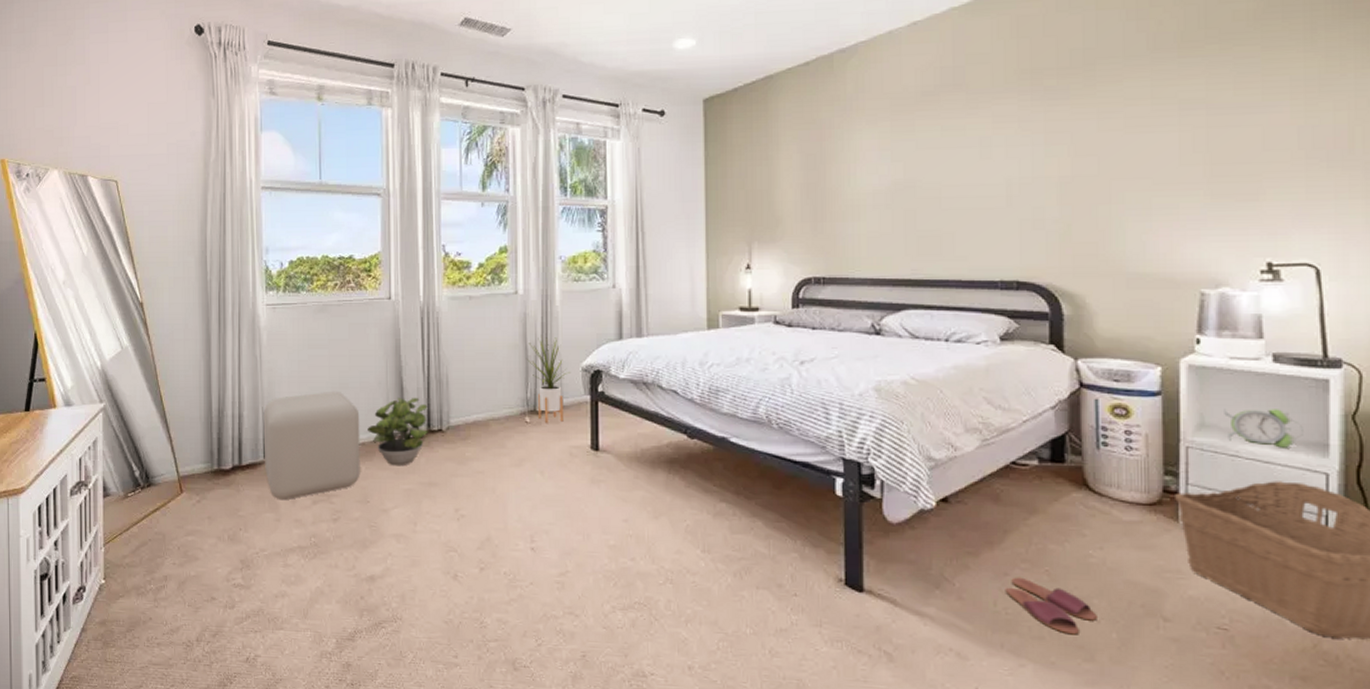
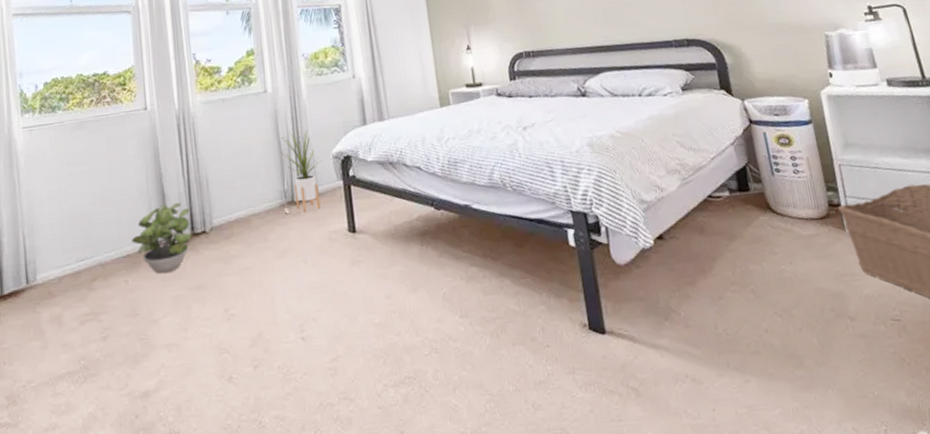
cube: present [263,390,360,501] -> none [24,205,128,326]
slippers: present [1005,577,1097,635] -> none [721,298,799,346]
alarm clock: present [1224,408,1304,448] -> none [860,124,922,157]

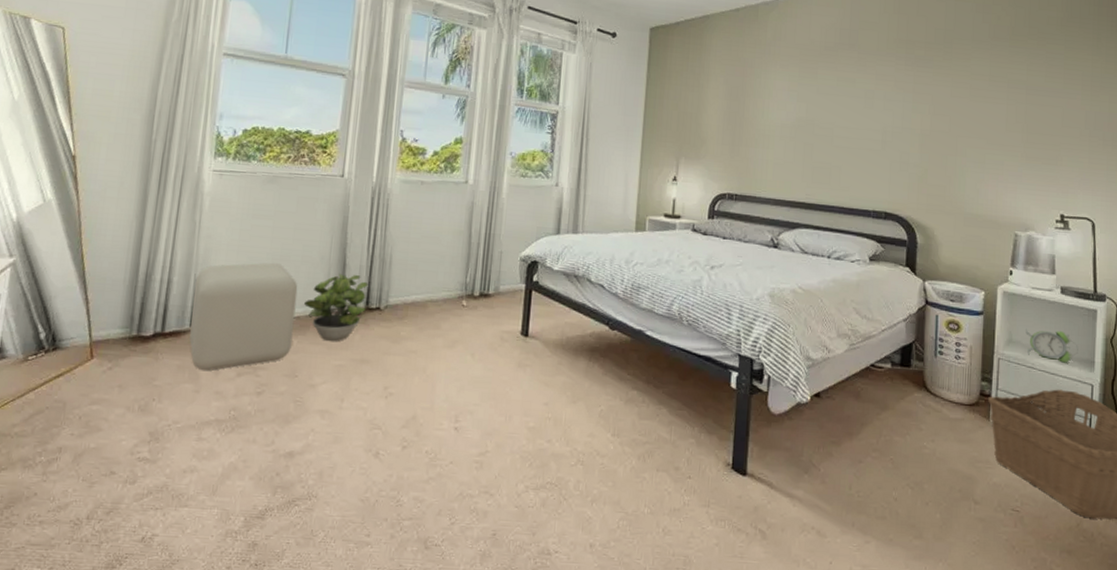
cube: none [24,205,128,326] -> present [189,262,298,372]
house plant: present [281,128,322,212] -> none [470,223,509,308]
alarm clock: none [860,124,922,157] -> present [1026,328,1078,363]

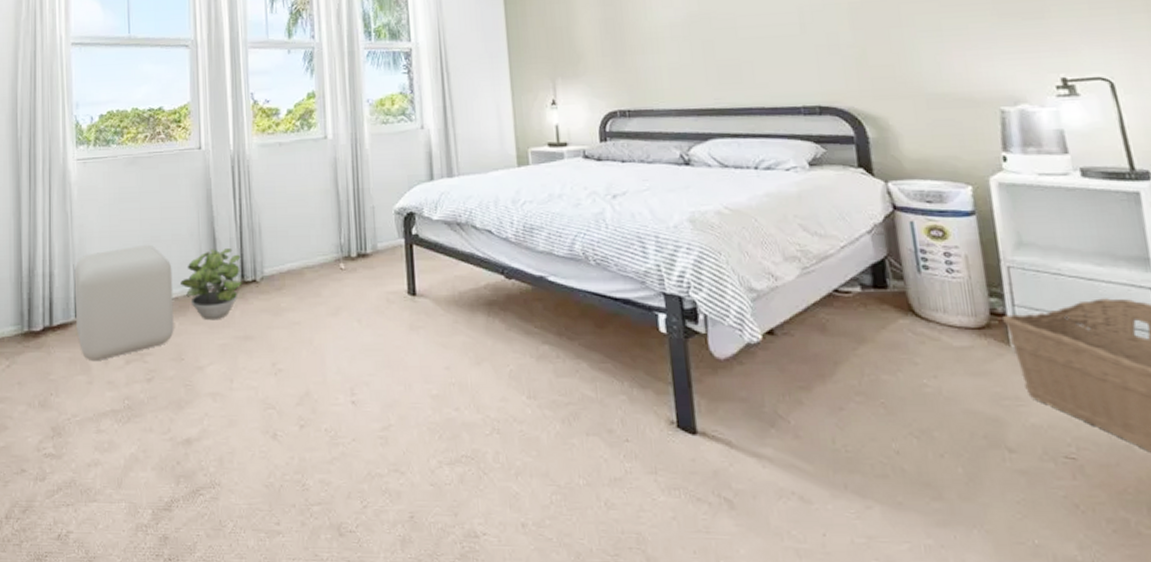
alarm clock: present [1026,328,1078,363] -> none [1039,224,1123,264]

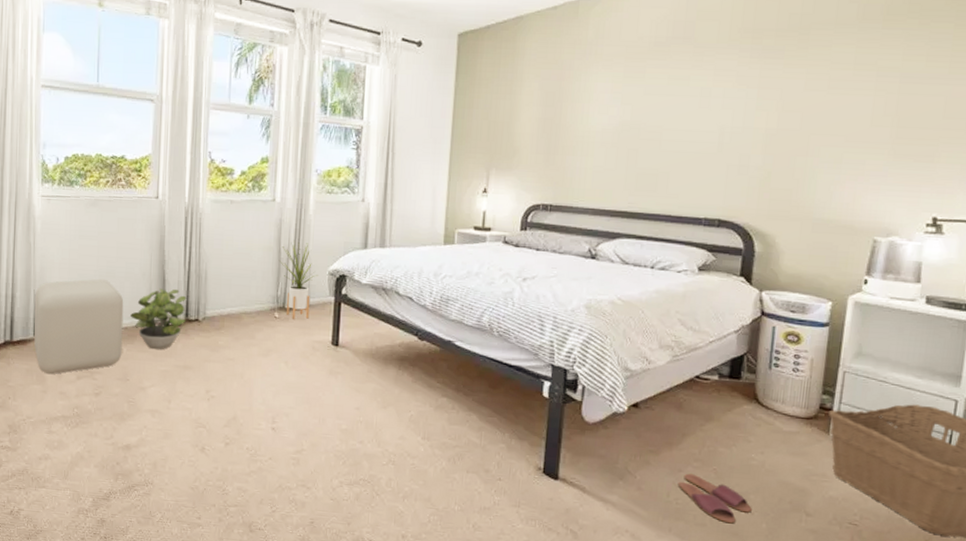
house plant: none [339,179,383,269] -> present [280,240,318,319]
slippers: none [842,411,940,472] -> present [677,473,752,524]

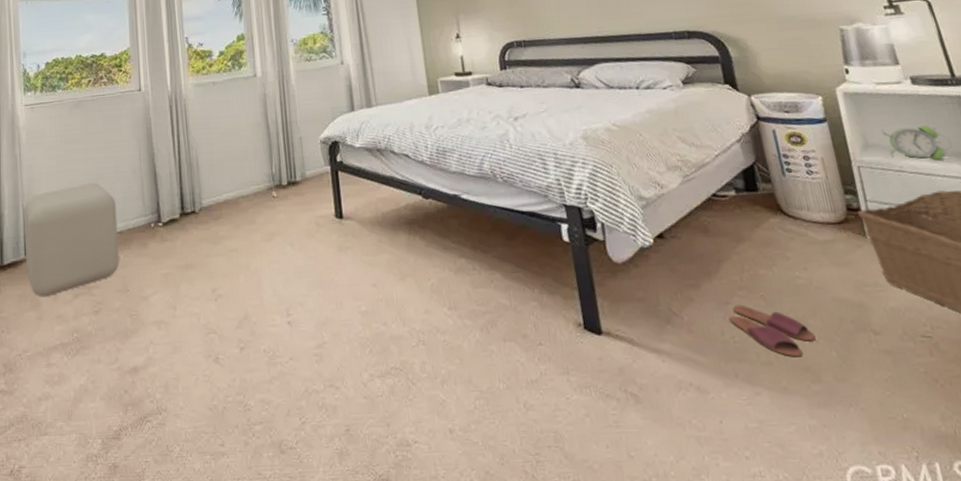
potted plant: present [131,289,187,350] -> none [124,183,182,252]
house plant: present [280,240,318,319] -> none [269,112,310,196]
alarm clock: none [879,341,943,377] -> present [881,125,952,160]

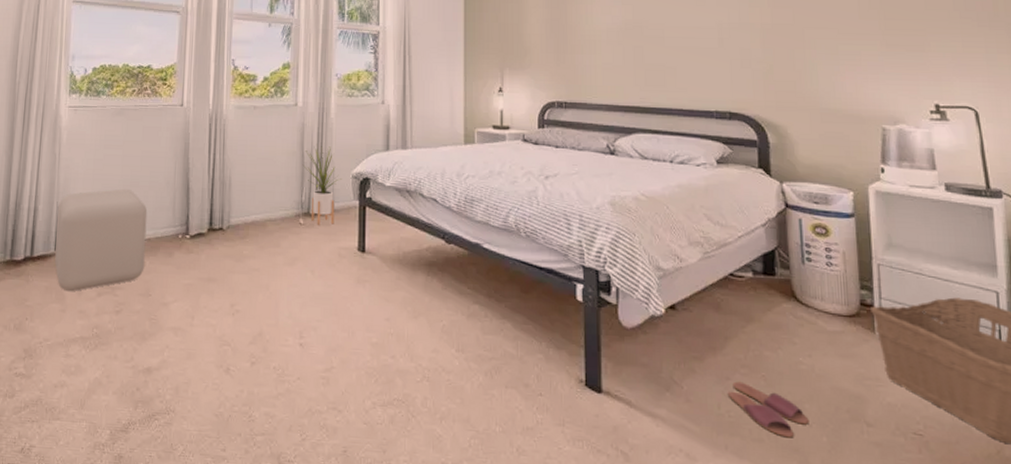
house plant: none [269,112,310,196] -> present [303,143,342,225]
alarm clock: present [881,125,952,160] -> none [907,231,975,268]

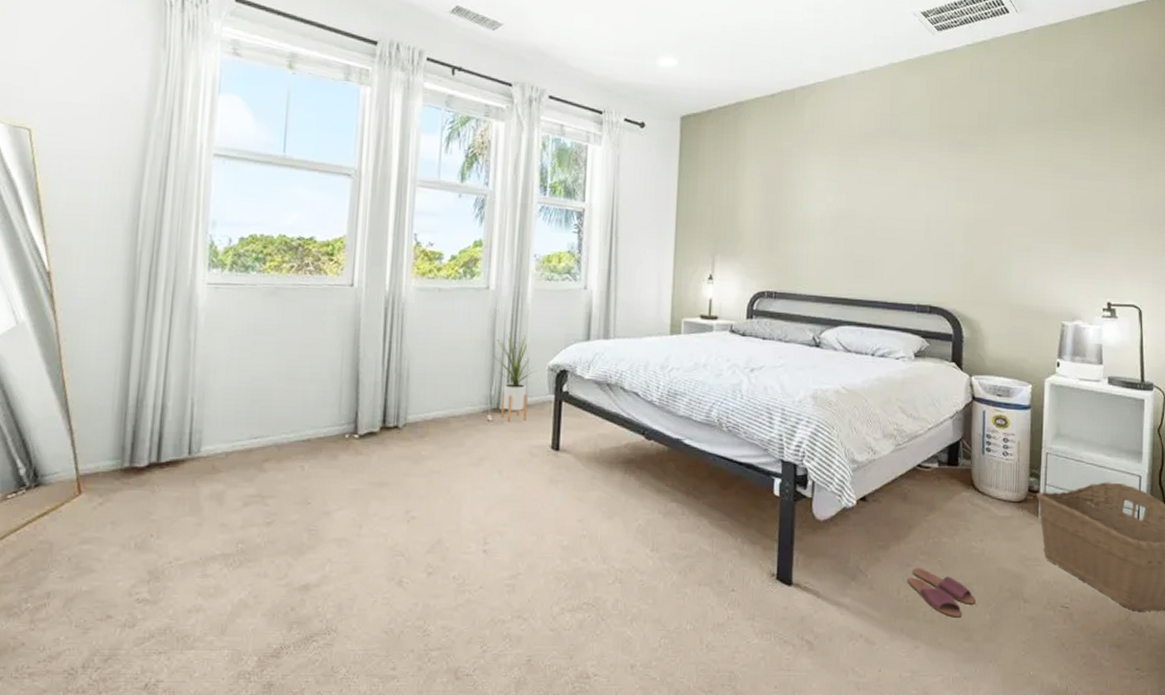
cube: present [55,188,148,292] -> none [188,381,307,503]

